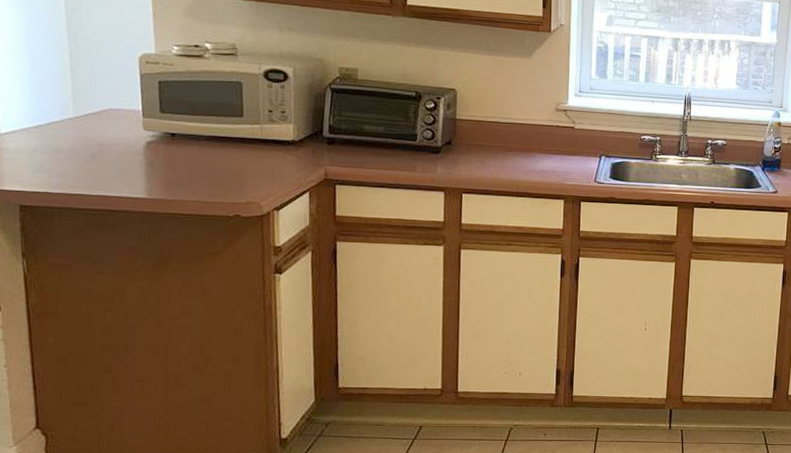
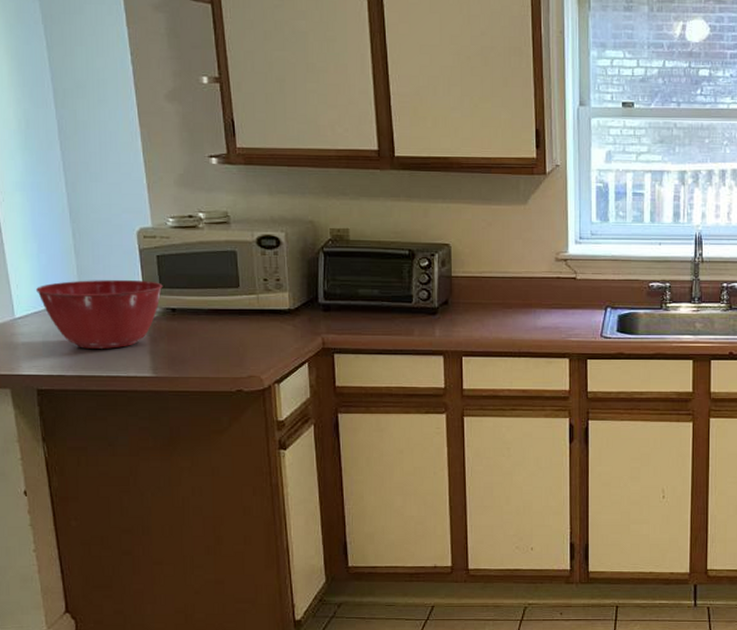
mixing bowl: none [25,100,163,169] -> present [35,280,163,349]

